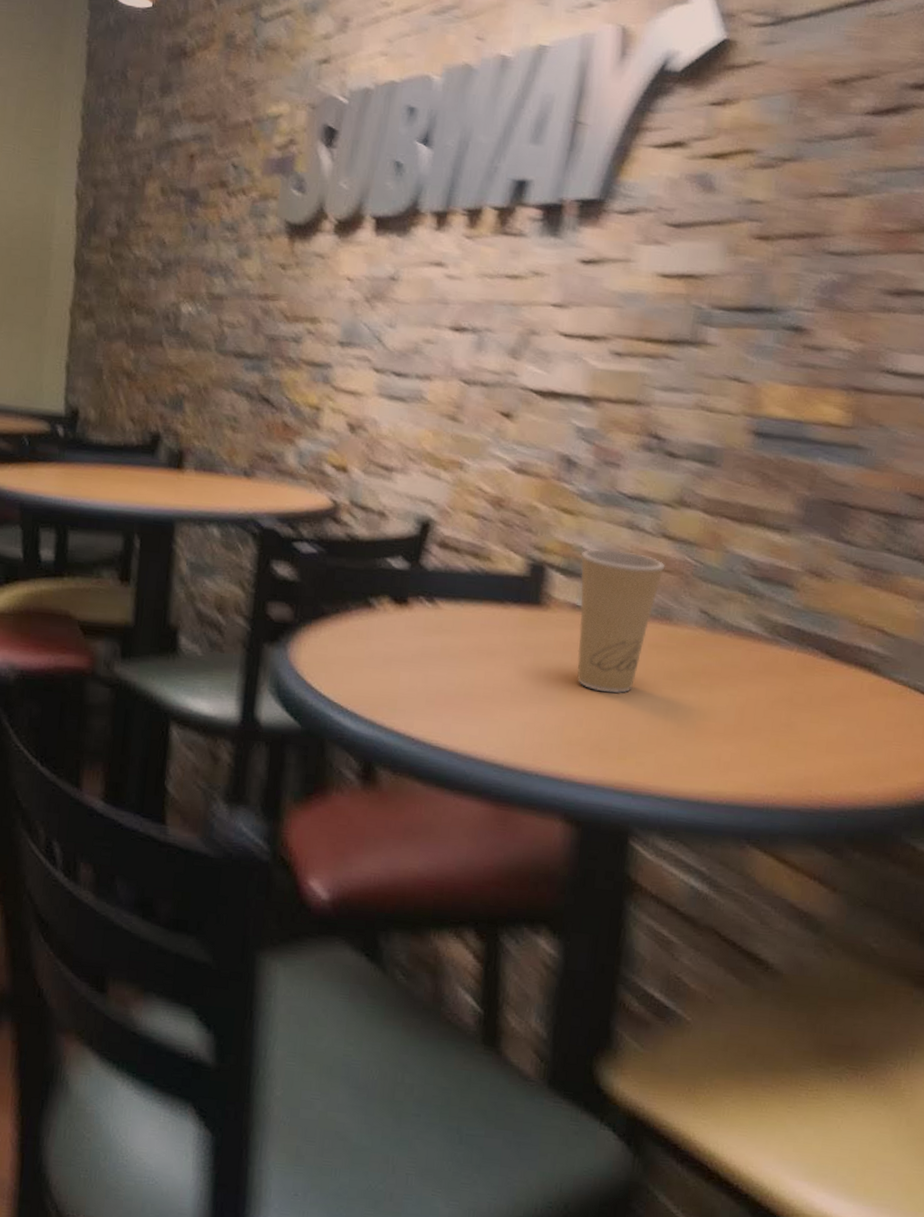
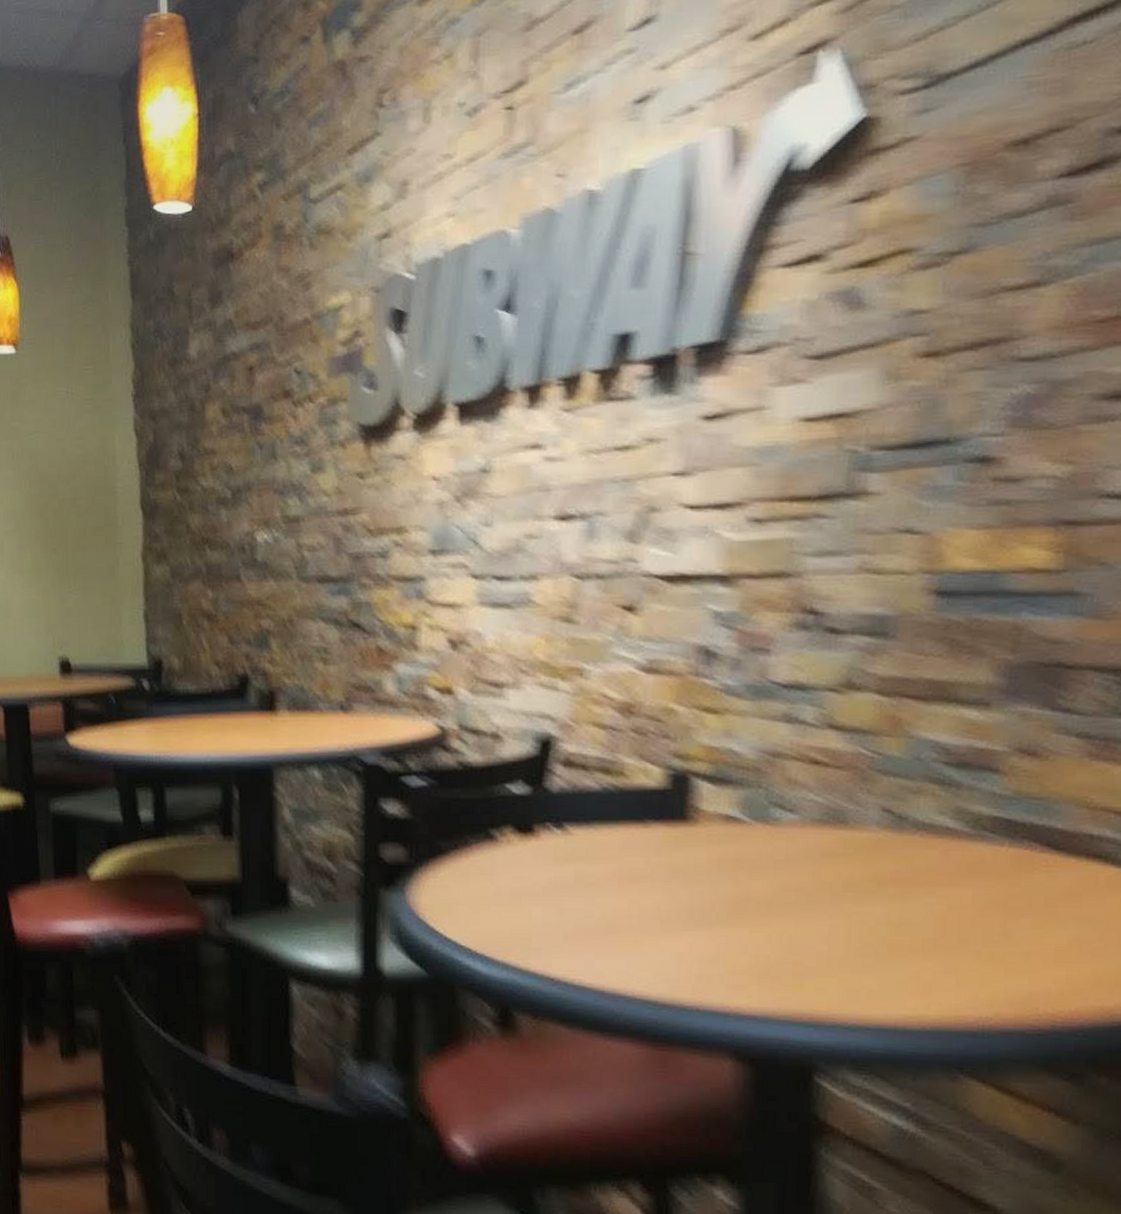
paper cup: present [577,549,664,694] -> none [730,749,833,913]

